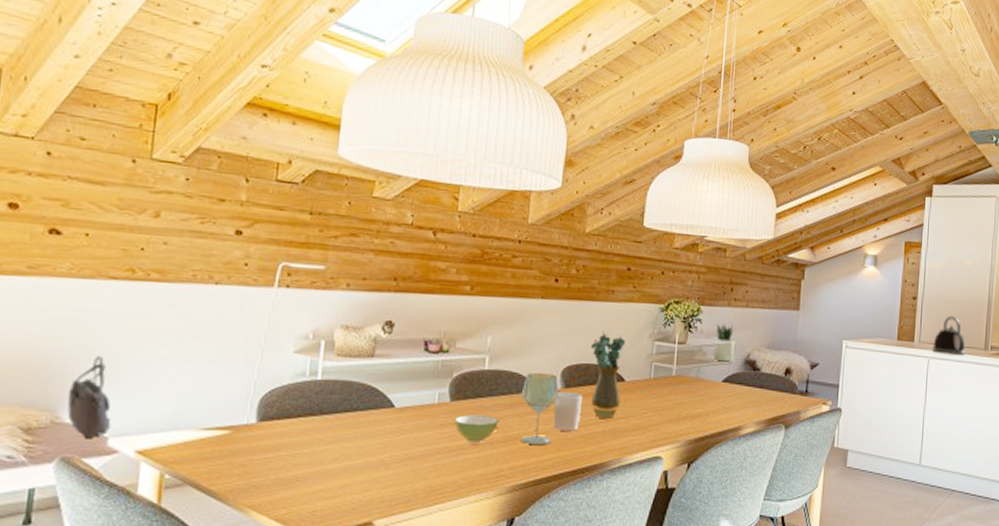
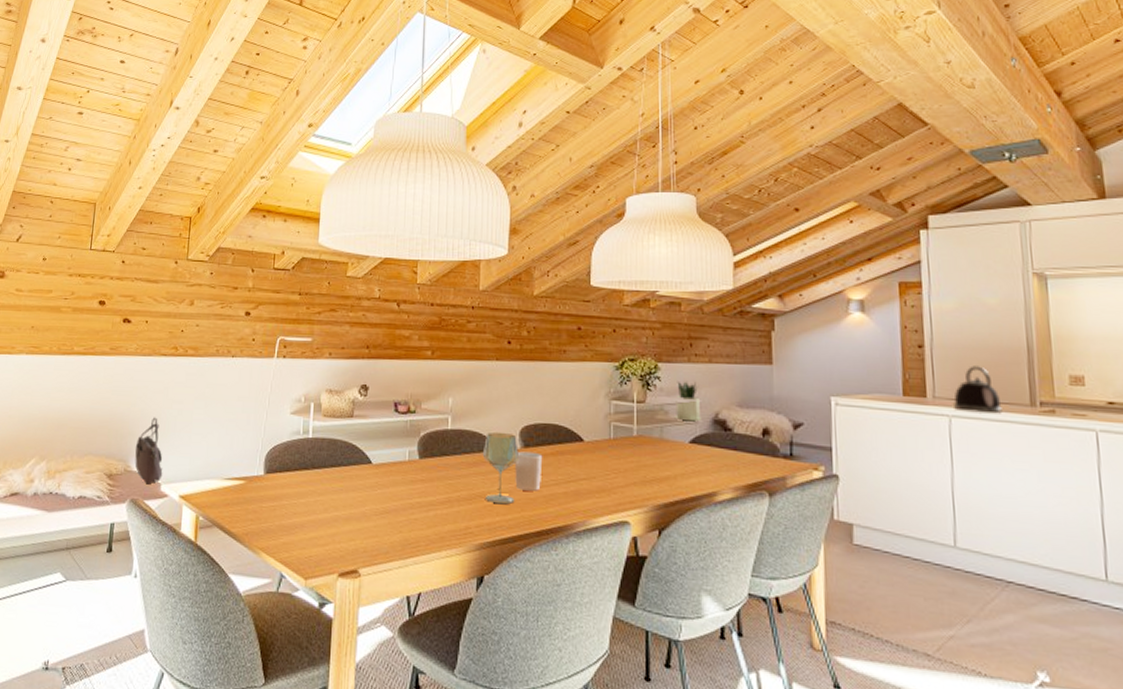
bowl: present [454,415,499,446] -> none [423,472,464,502]
vase: present [590,331,626,418] -> none [546,390,582,479]

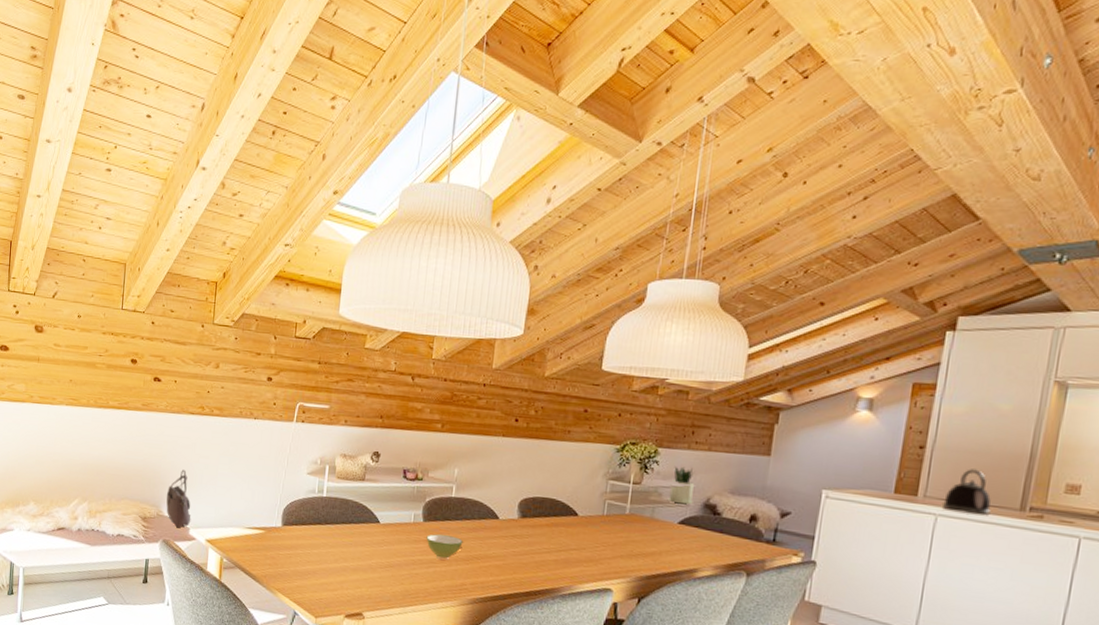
bowl: none [423,472,464,502] -> present [426,534,463,561]
wine glass: present [482,433,520,505] -> none [482,502,517,567]
candle holder: present [515,451,543,491] -> none [510,521,538,557]

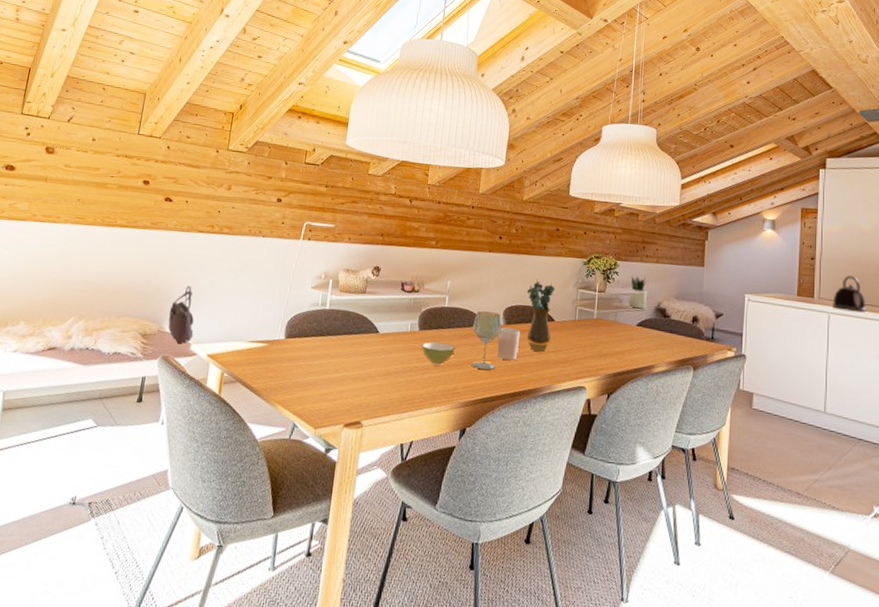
wine glass: none [482,502,517,567] -> present [472,311,503,371]
candle holder: none [510,521,538,557] -> present [497,327,521,360]
vase: none [545,468,580,549] -> present [527,279,555,352]

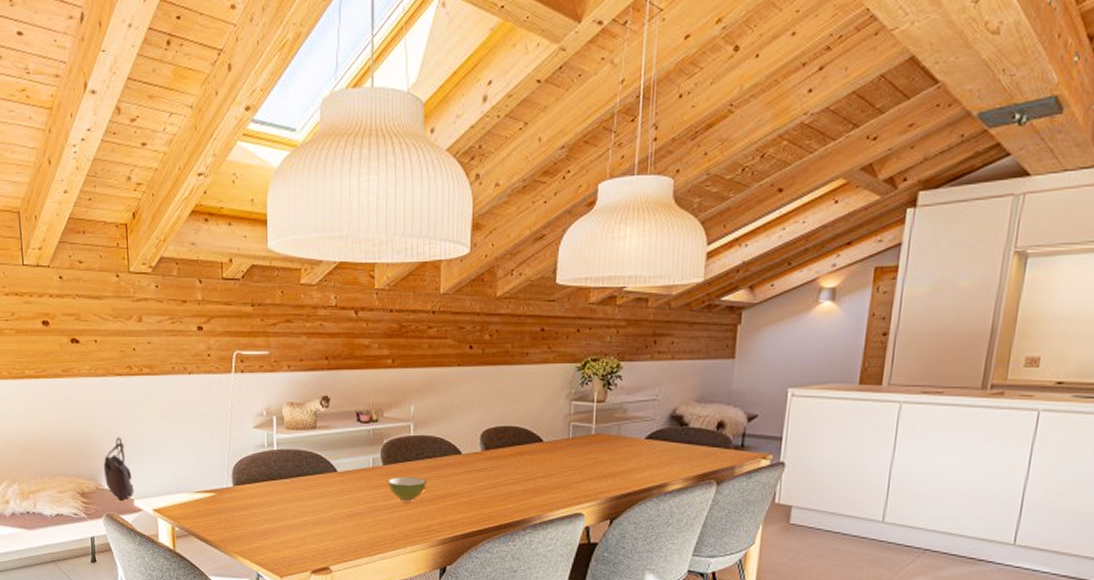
wine glass: present [472,311,503,371] -> none [444,437,481,504]
candle holder: present [497,327,521,360] -> none [476,454,503,490]
vase: present [527,279,555,352] -> none [507,394,542,478]
planter: present [626,276,647,309] -> none [633,379,659,418]
kettle: present [833,275,866,313] -> none [907,351,954,400]

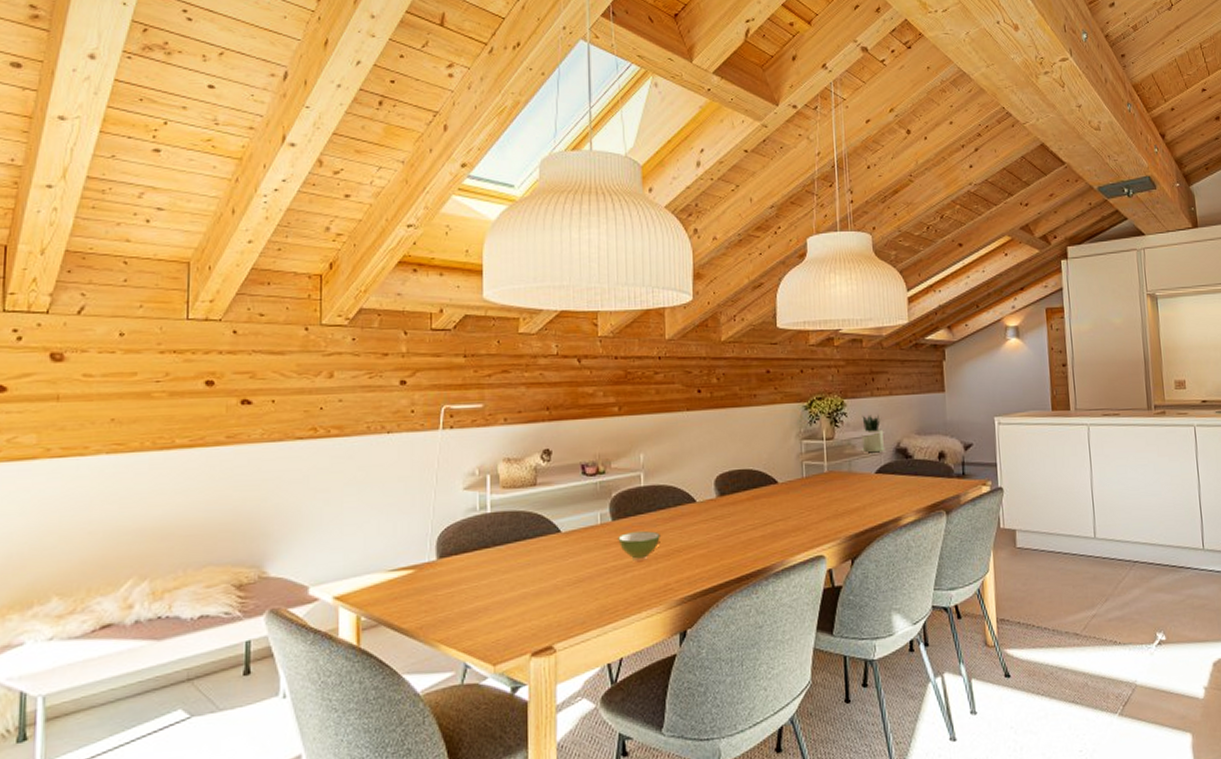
handbag: present [103,437,134,499] -> none [270,511,310,589]
planter: none [633,379,659,418] -> present [861,414,885,453]

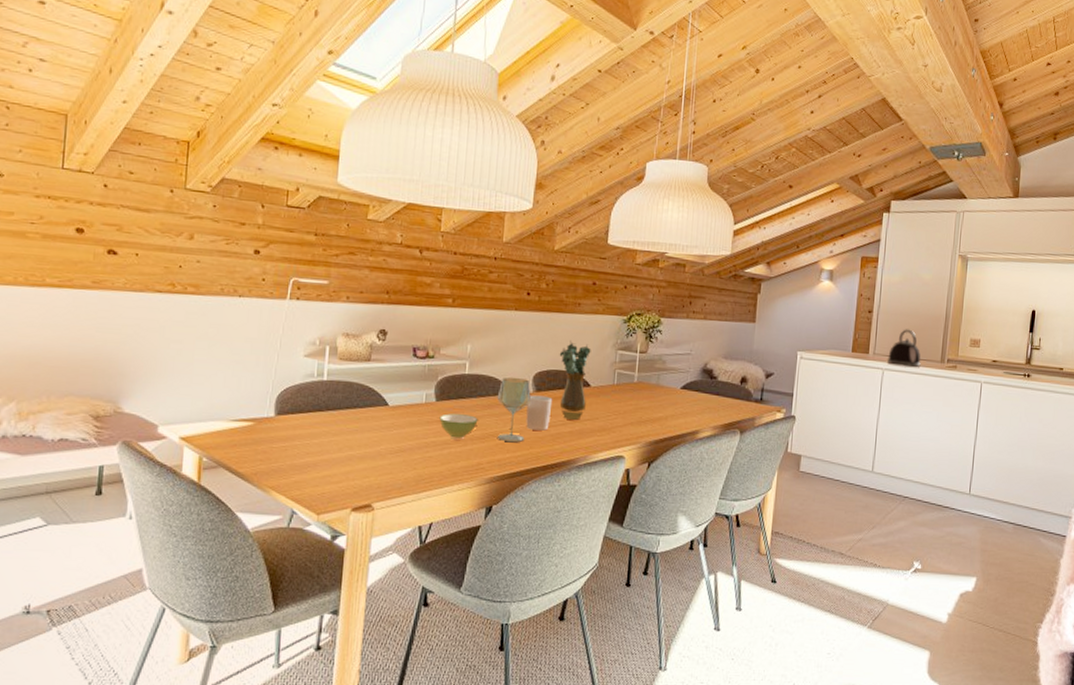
wine glass: none [678,484,716,557] -> present [497,378,532,443]
candle holder: none [712,499,739,539] -> present [526,395,553,431]
vase: none [740,435,776,523] -> present [559,340,591,420]
planter: present [861,414,885,453] -> none [670,335,693,371]
kettle: none [1091,378,1127,421] -> present [887,329,921,368]

